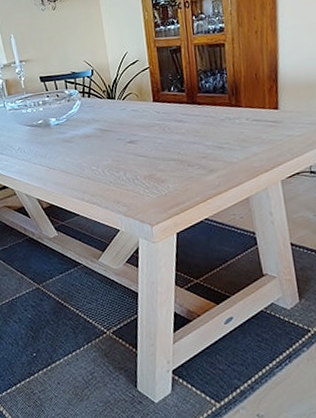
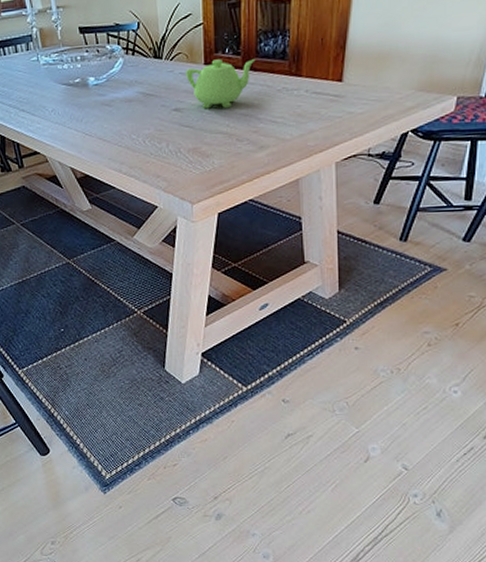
teapot: none [137,94,199,140] -> present [186,59,256,109]

